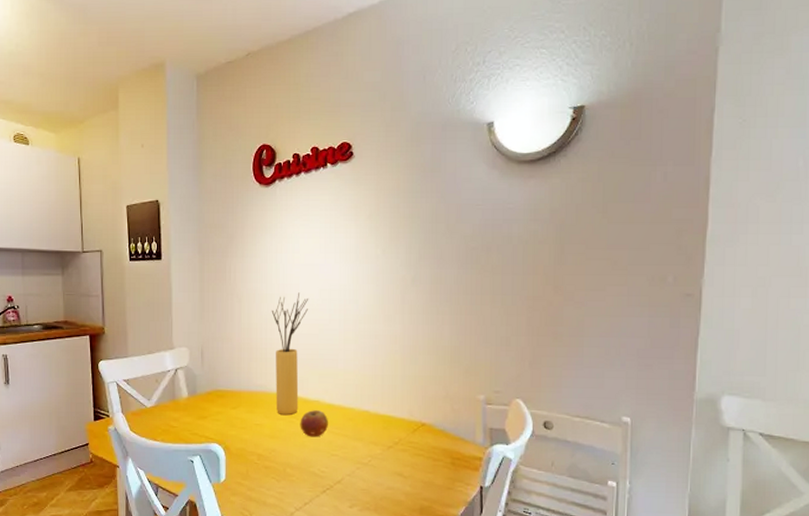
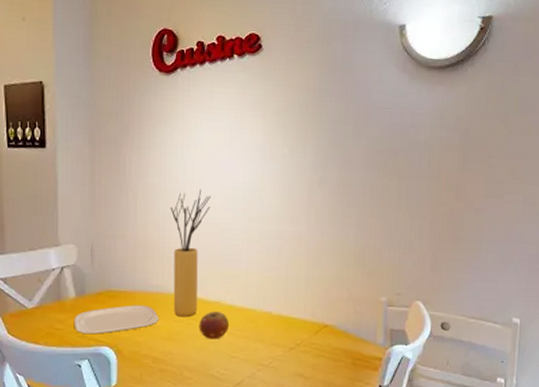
plate: none [186,404,263,432] -> present [73,305,159,335]

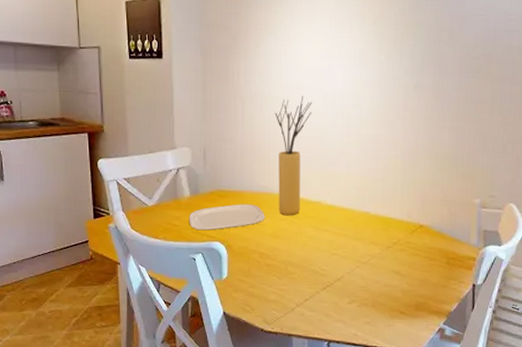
fruit: present [199,312,229,339] -> none [301,211,329,237]

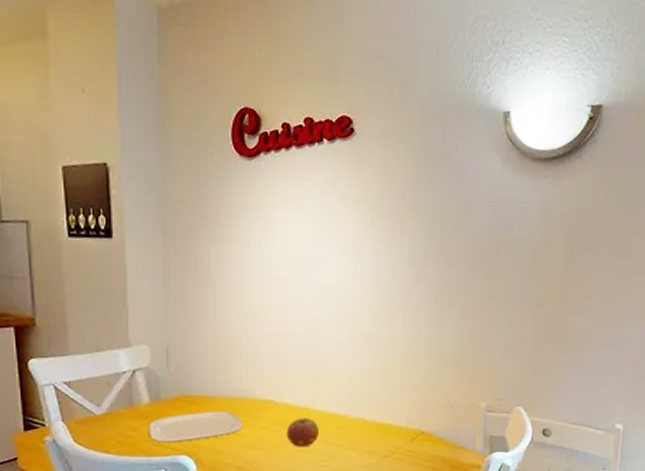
vase: present [274,96,313,216] -> none [253,286,299,424]
fruit: none [301,211,329,237] -> present [286,418,319,447]

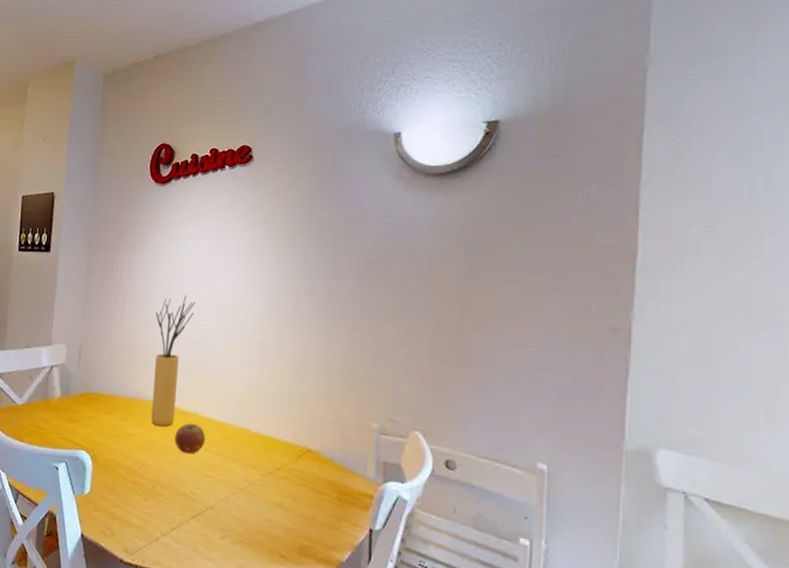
plate: present [148,411,243,443] -> none [56,409,136,437]
vase: none [253,286,299,424] -> present [151,295,196,427]

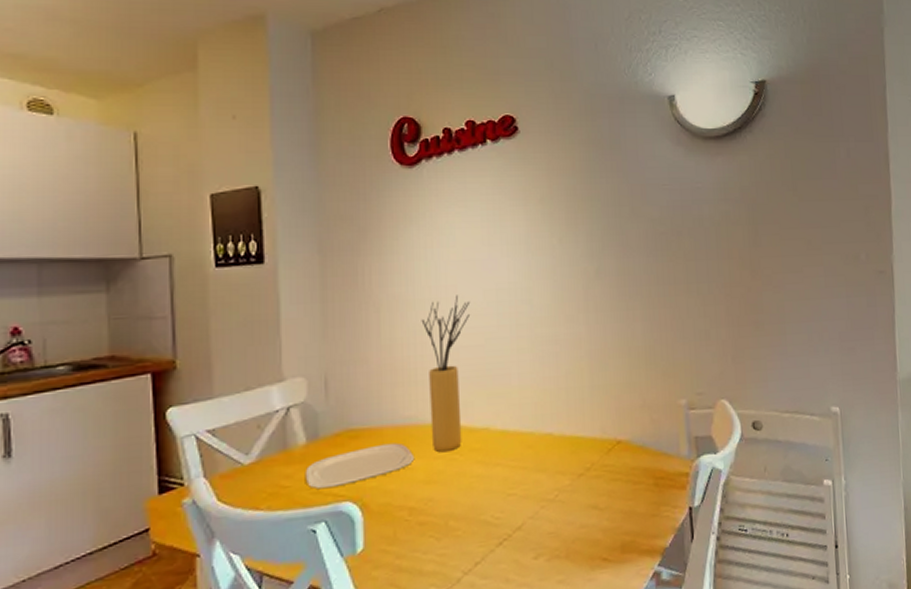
plate: none [56,409,136,437] -> present [304,442,415,490]
fruit: present [174,423,205,454] -> none [464,440,502,476]

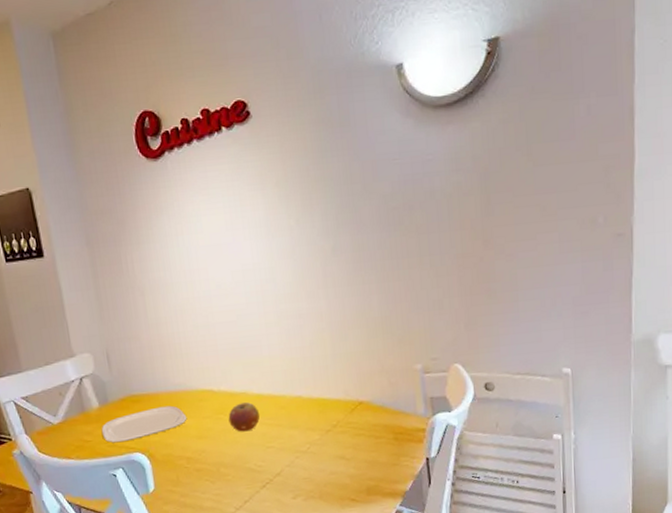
vase: present [421,295,471,453] -> none [180,277,225,413]
fruit: none [464,440,502,476] -> present [228,402,260,432]

